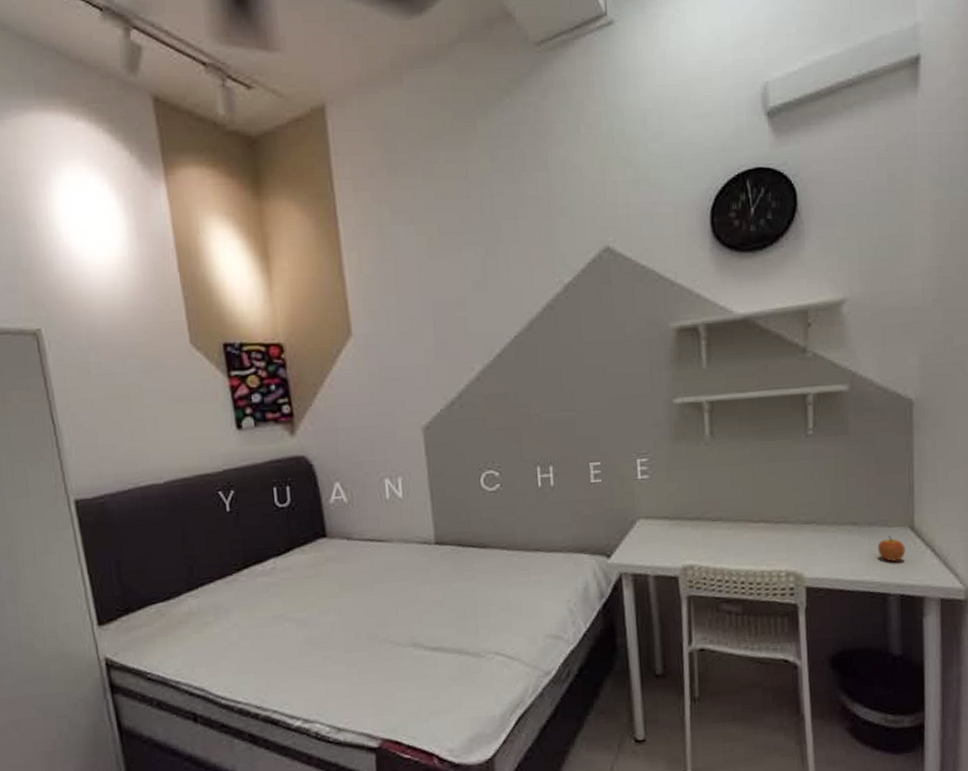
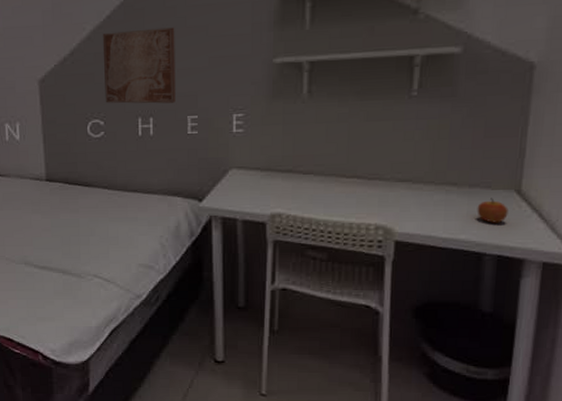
wall art: none [493,366,576,452] -> present [102,27,176,104]

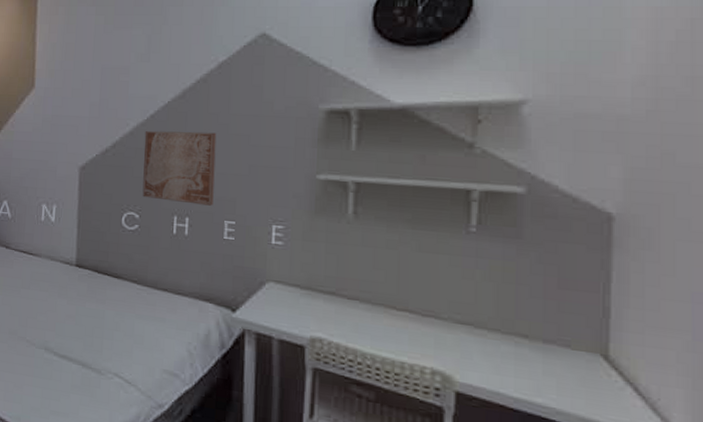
apple: present [477,198,508,223] -> none [555,359,594,391]

